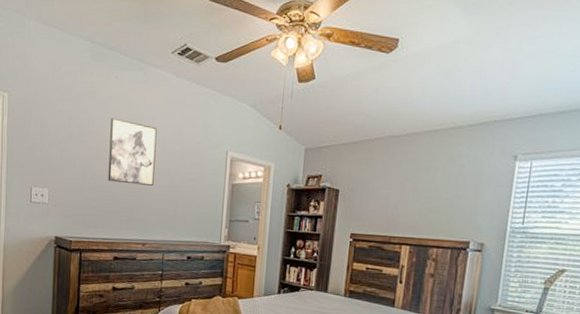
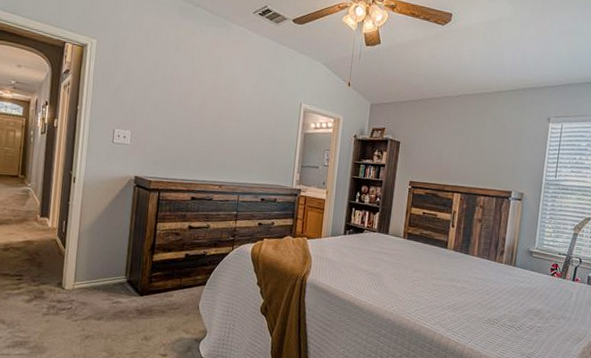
wall art: present [108,118,157,186] -> none [189,68,237,132]

